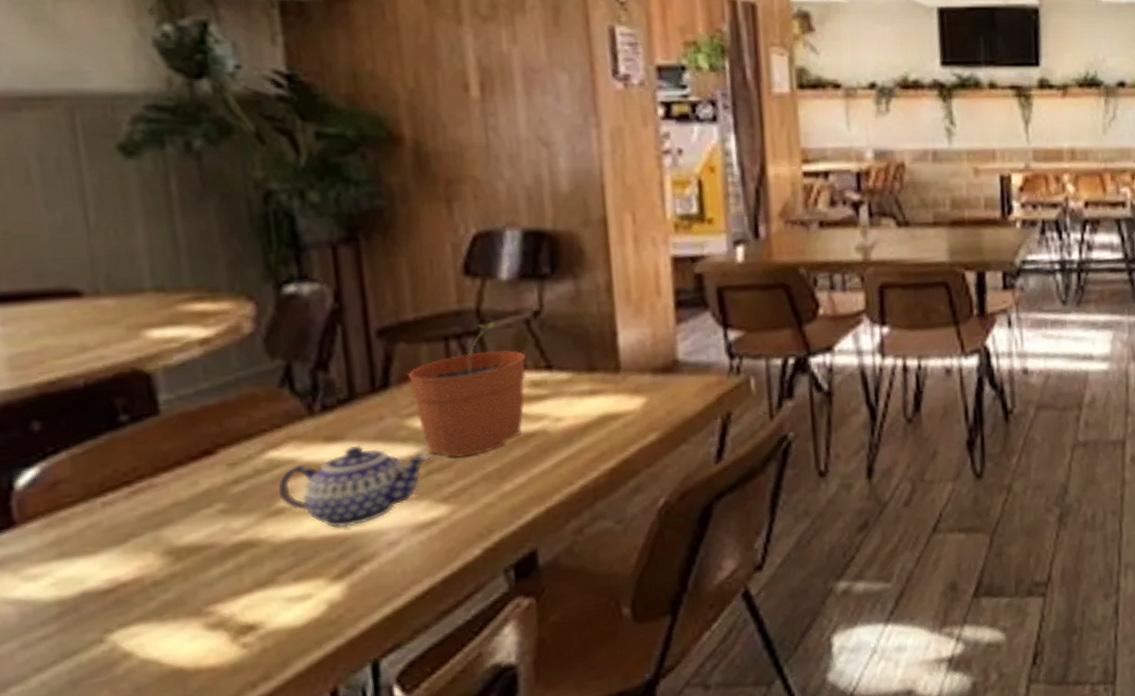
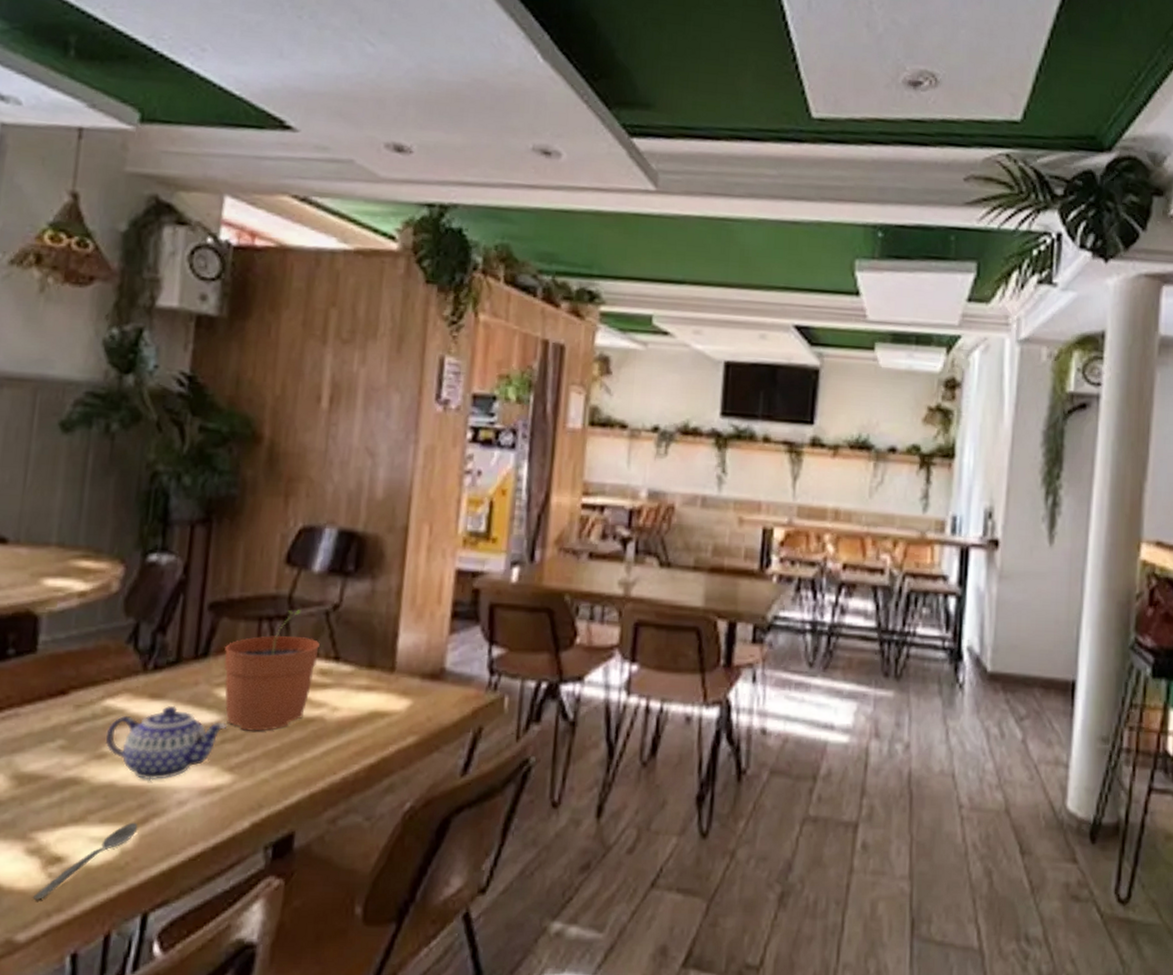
spoon: none [227,573,345,674] -> present [32,822,138,900]

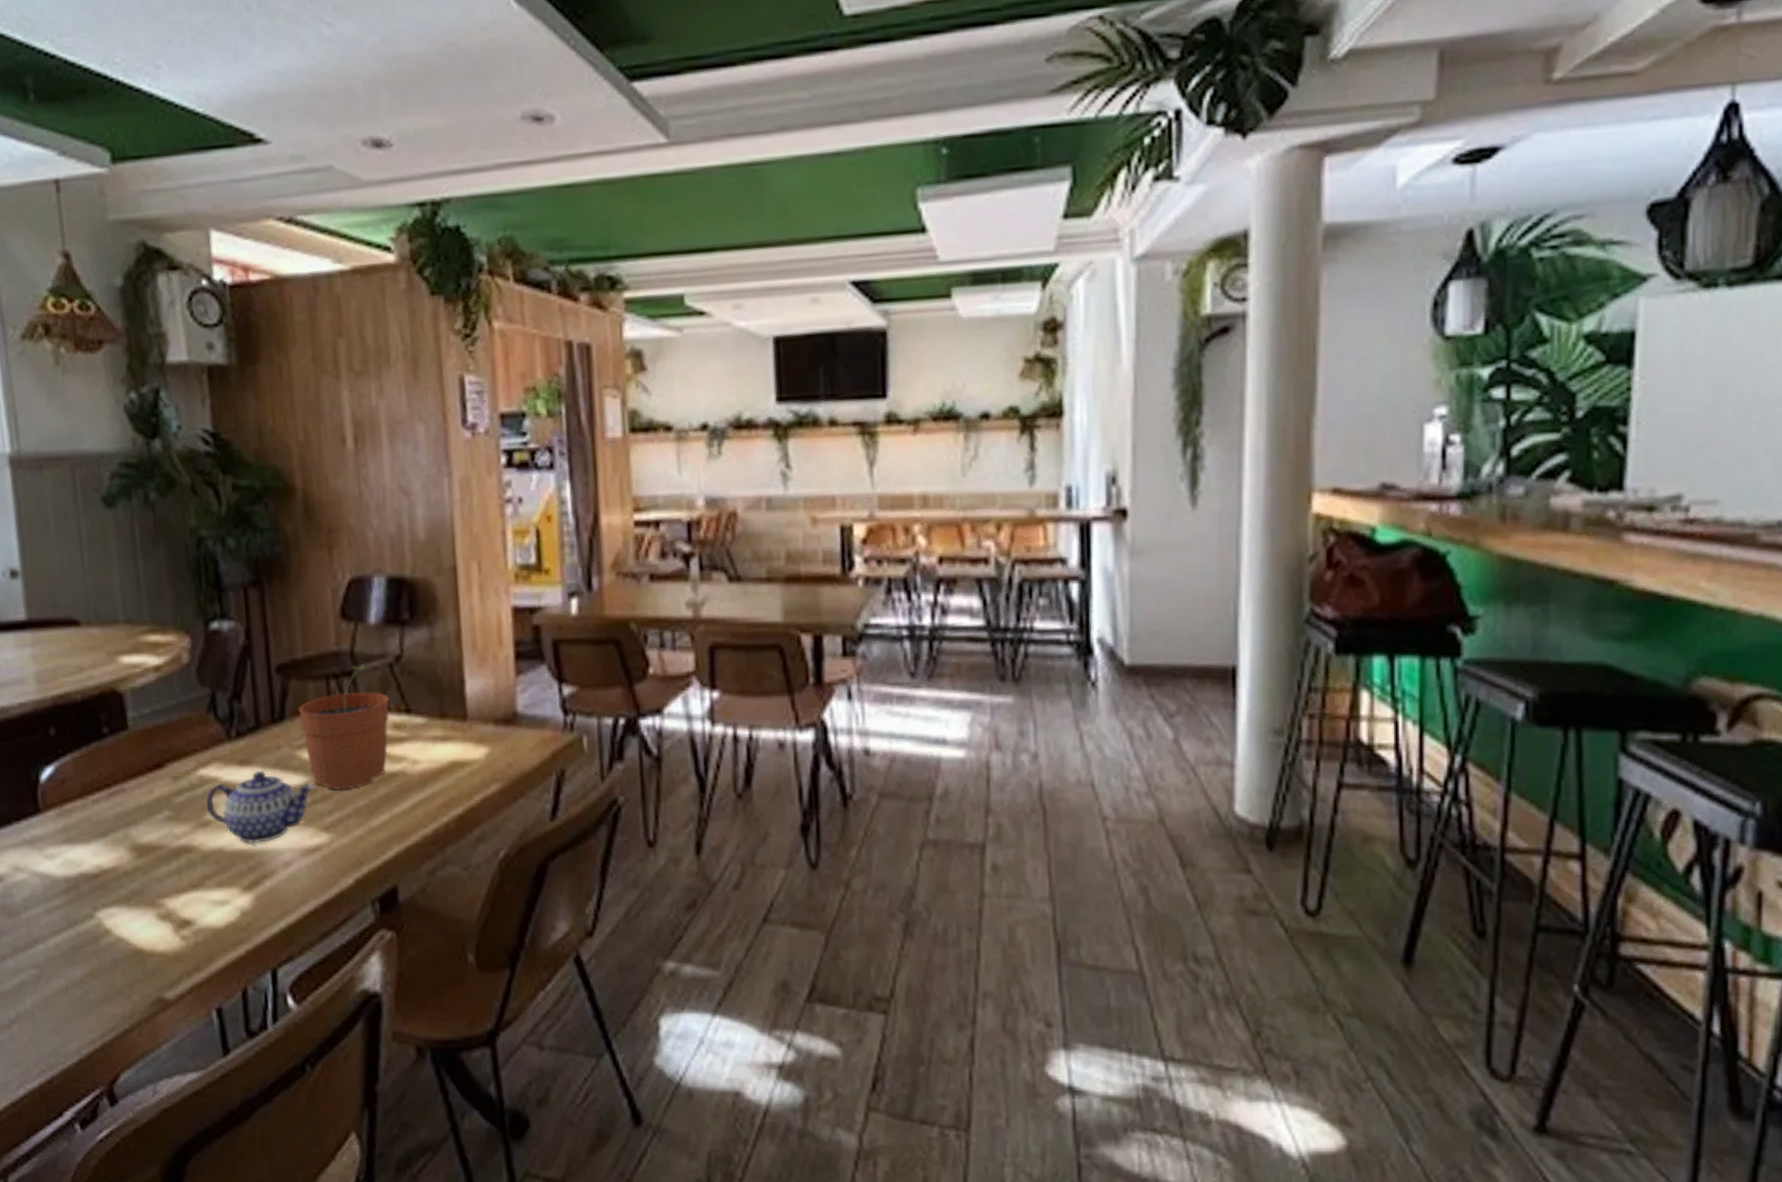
spoon: present [32,822,138,900] -> none [172,884,252,961]

